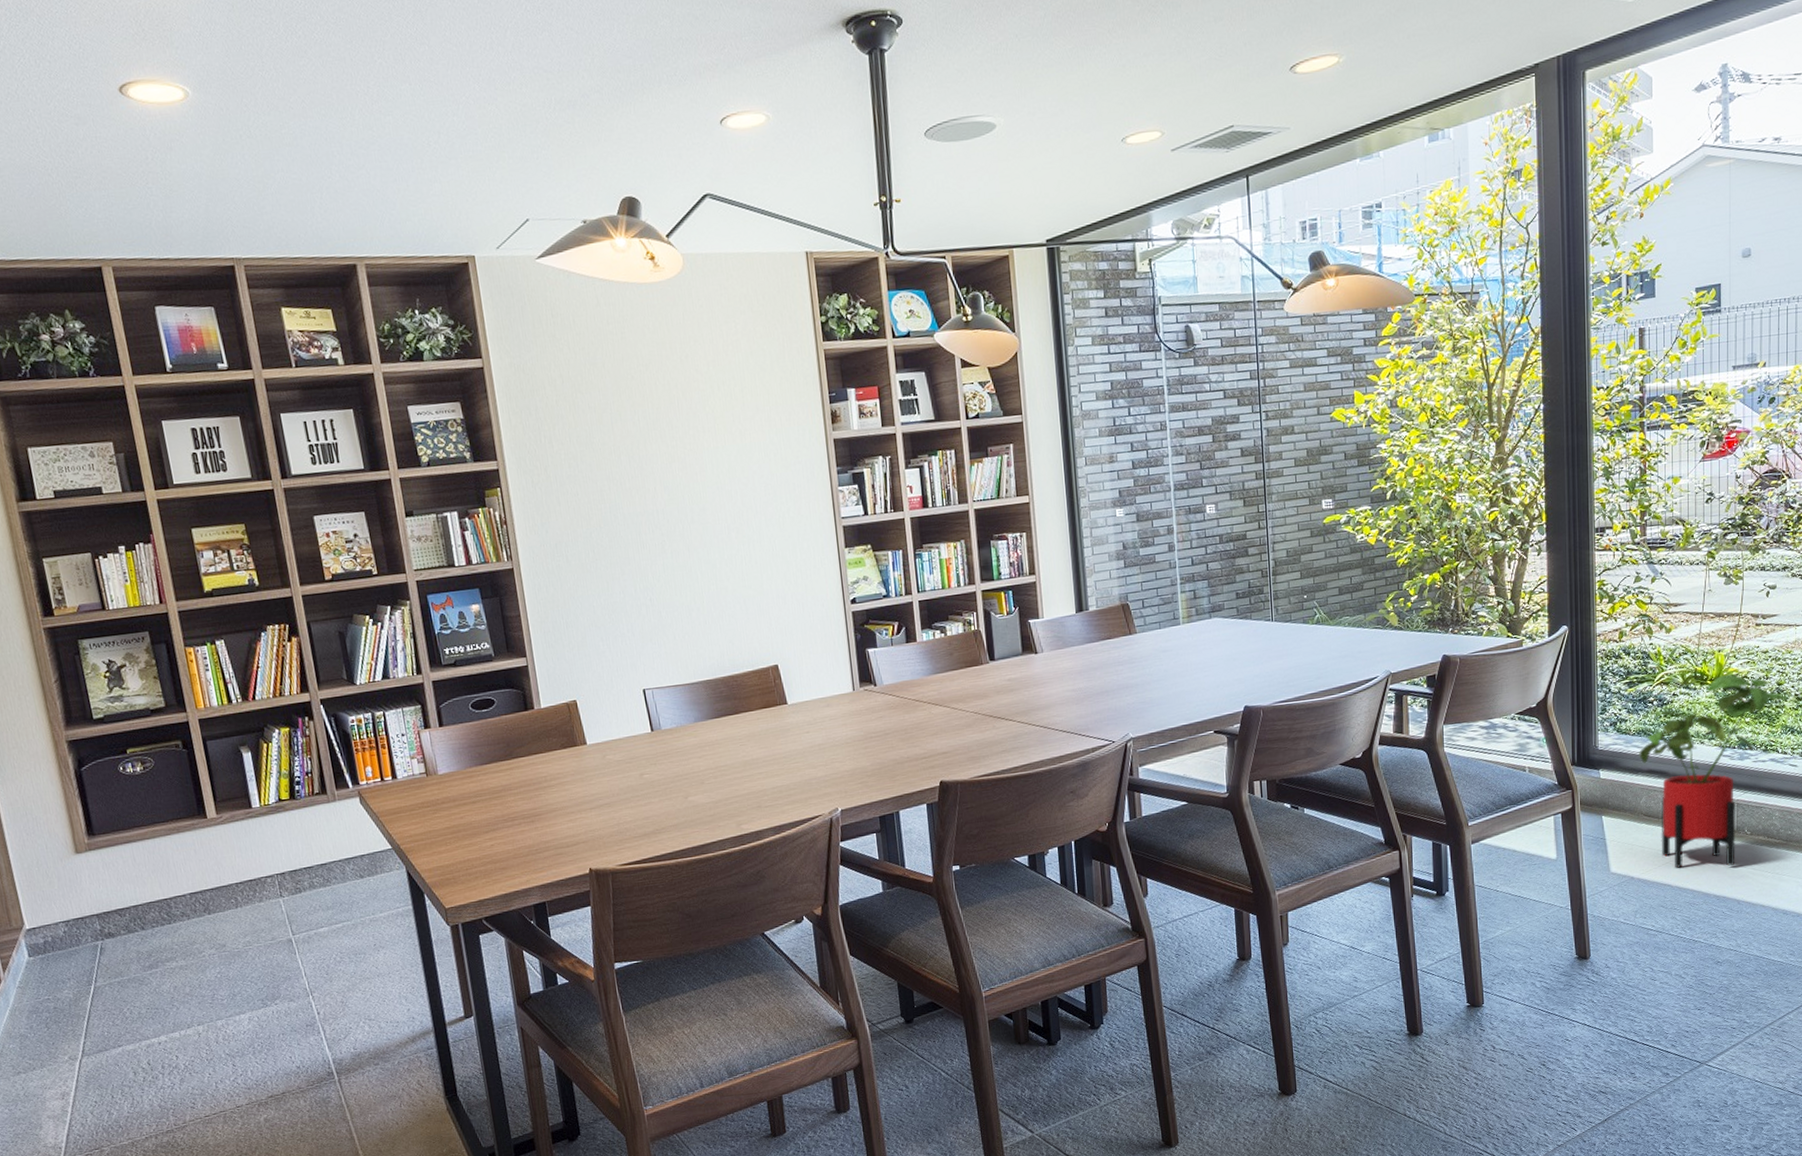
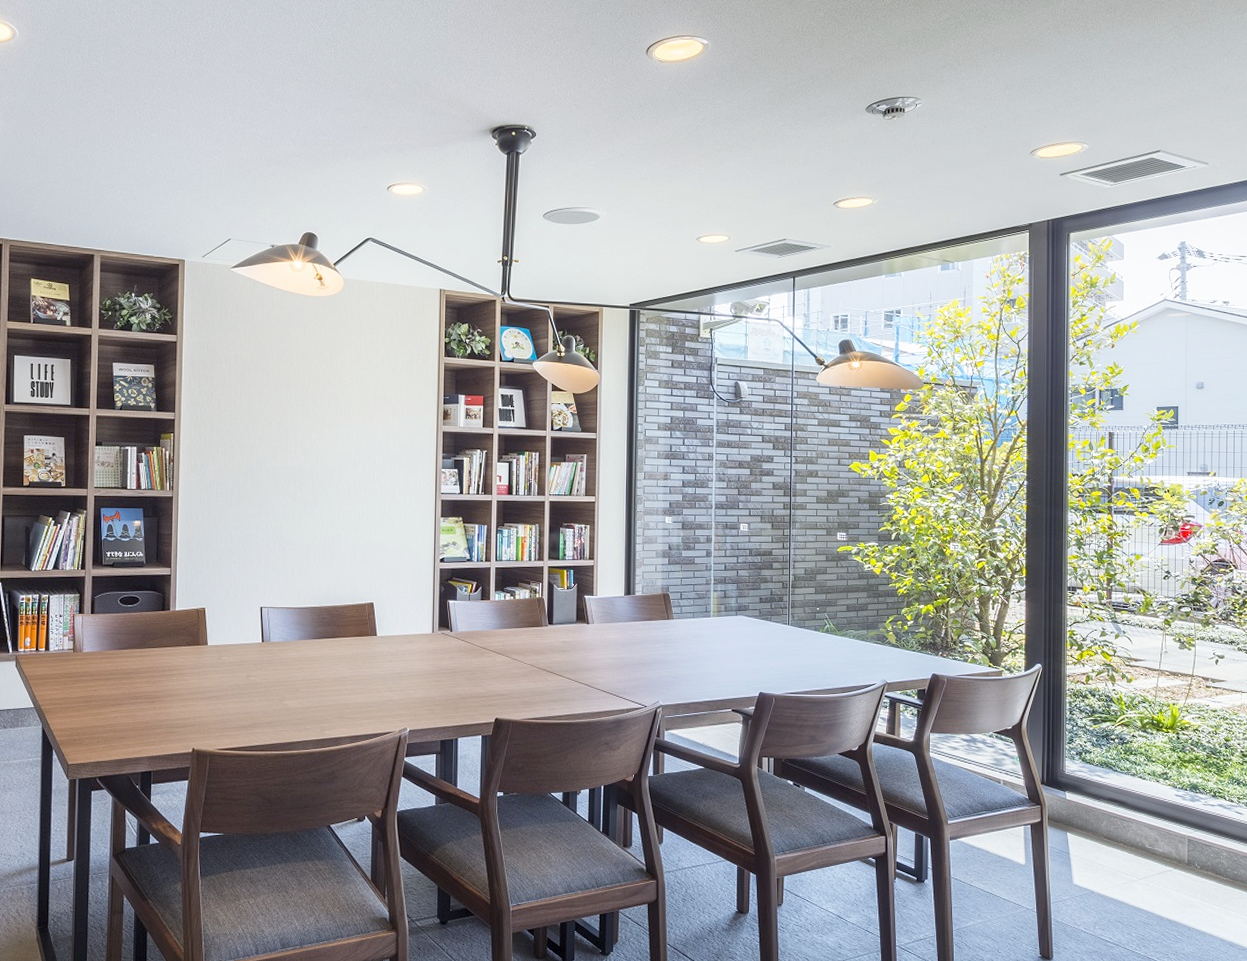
house plant: present [1639,673,1791,868] -> none [1101,725,1237,894]

